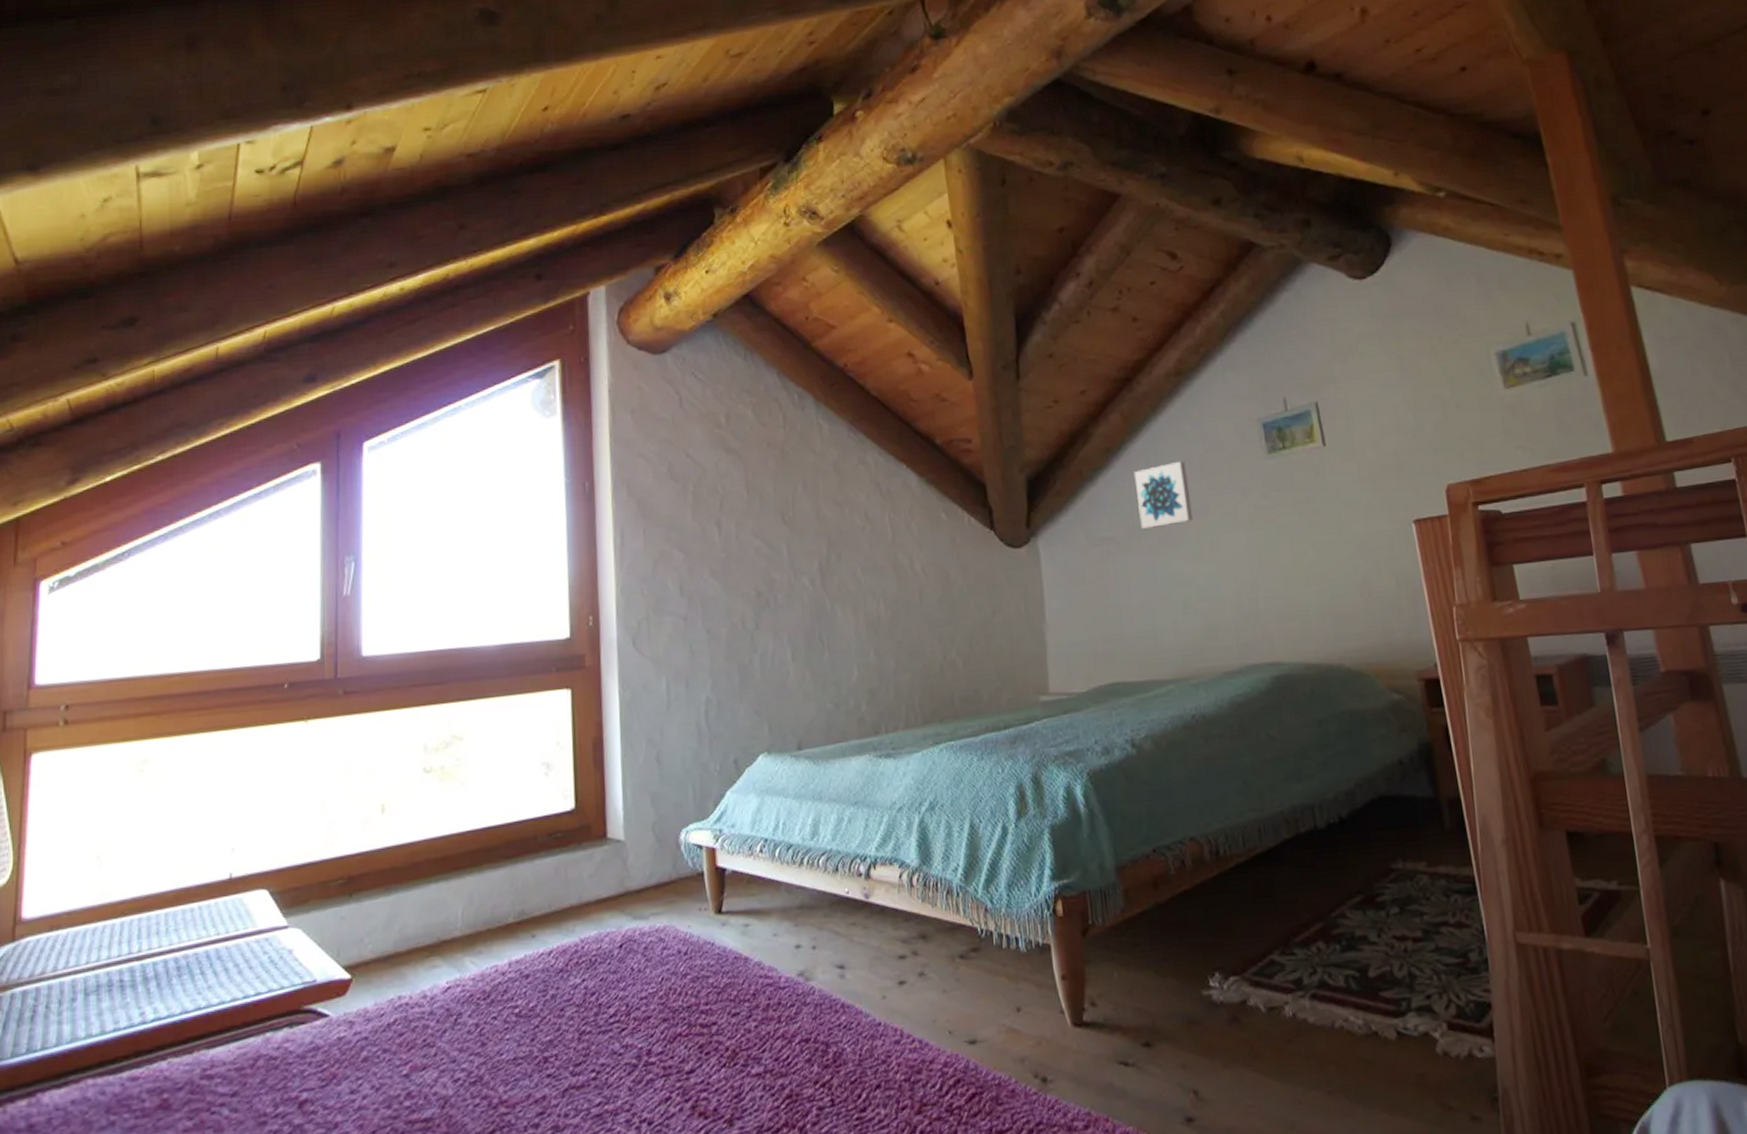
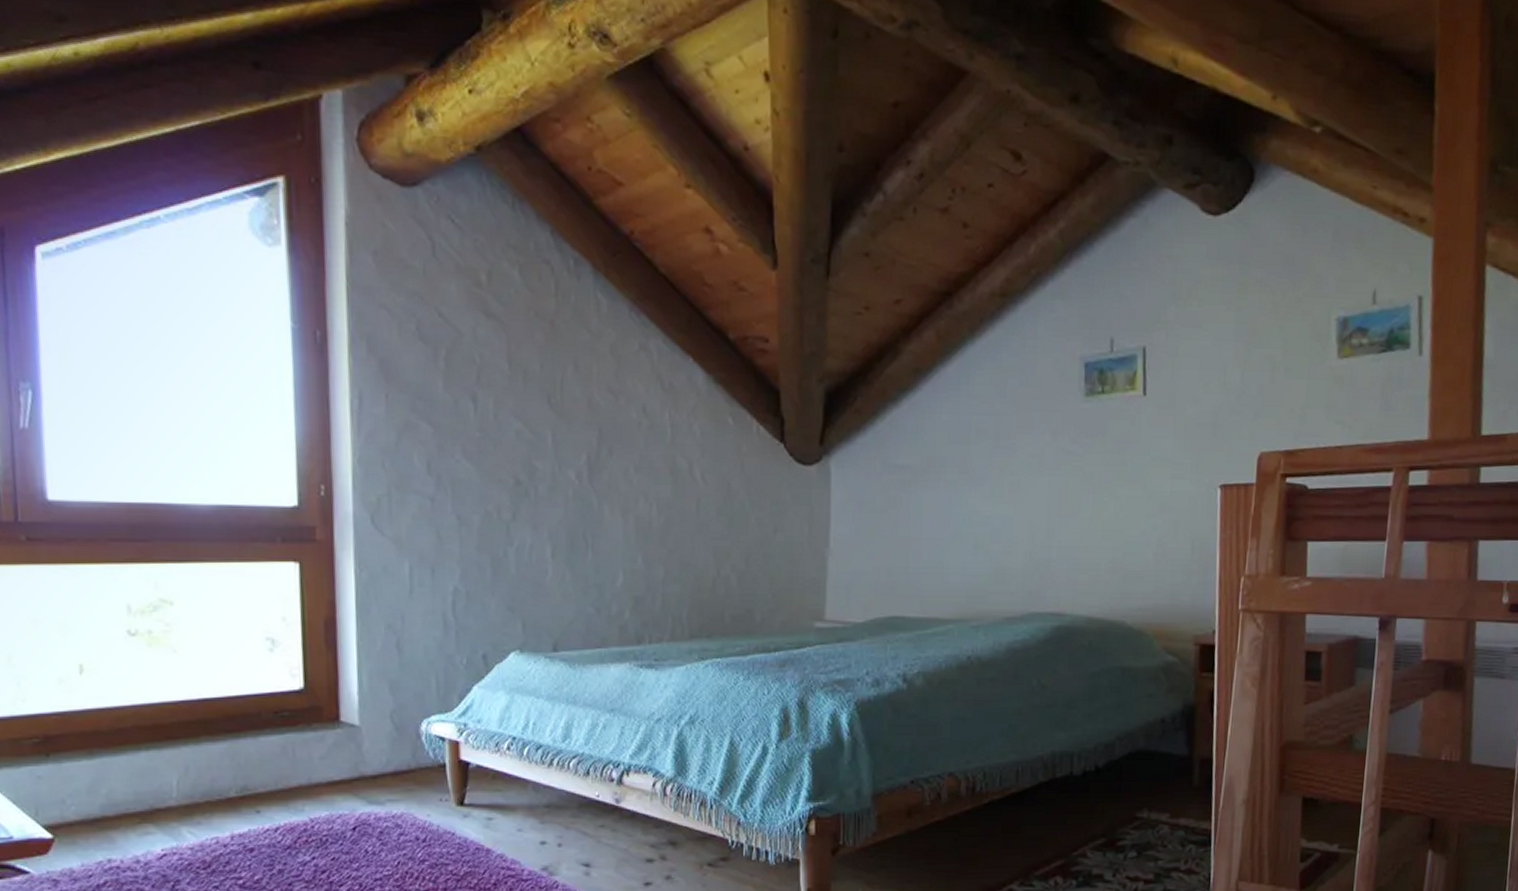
wall art: present [1133,461,1193,529] -> none [941,392,998,461]

